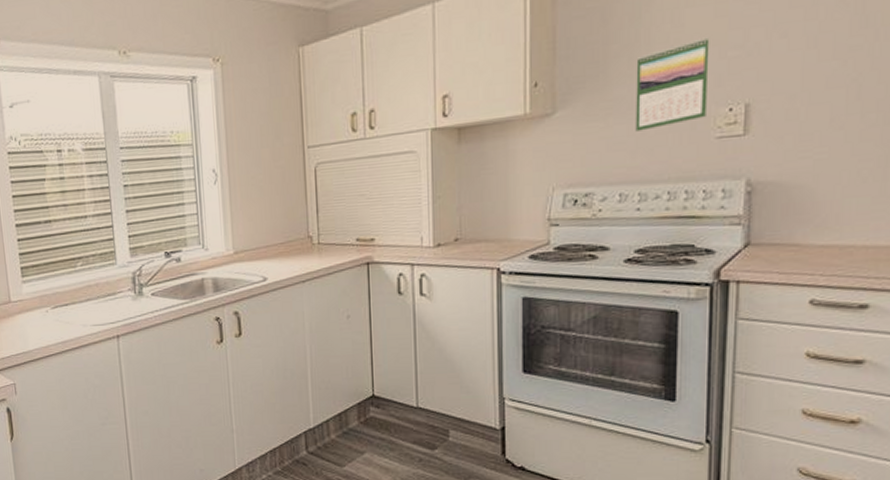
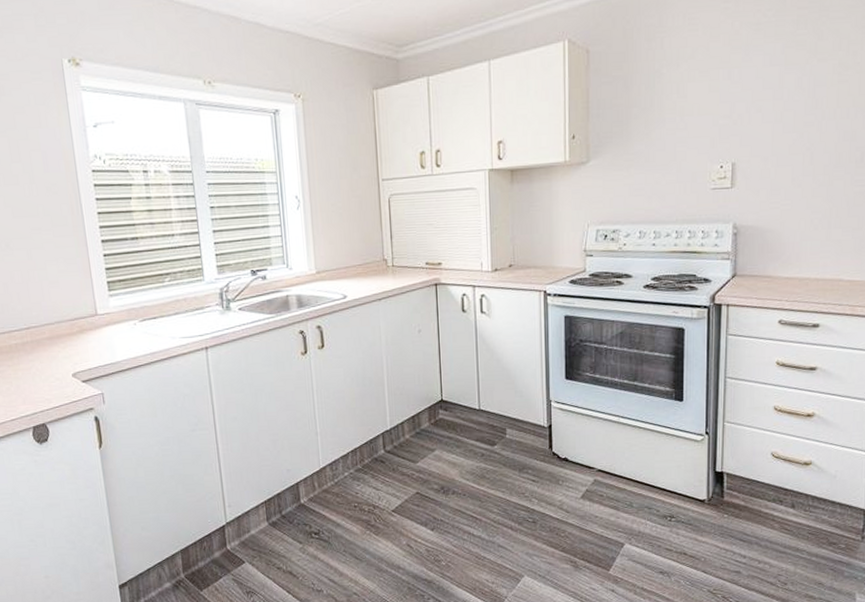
calendar: present [635,37,710,132] -> none [651,107,706,181]

